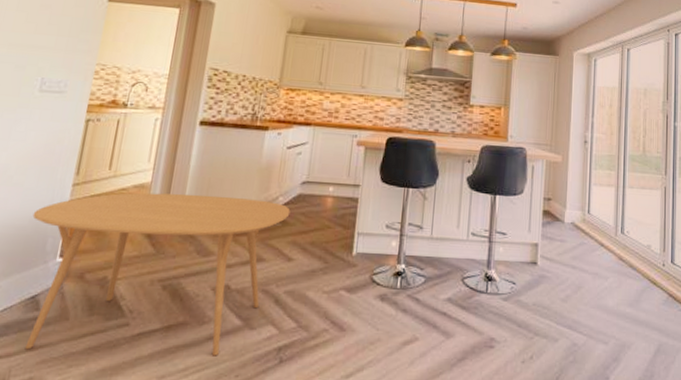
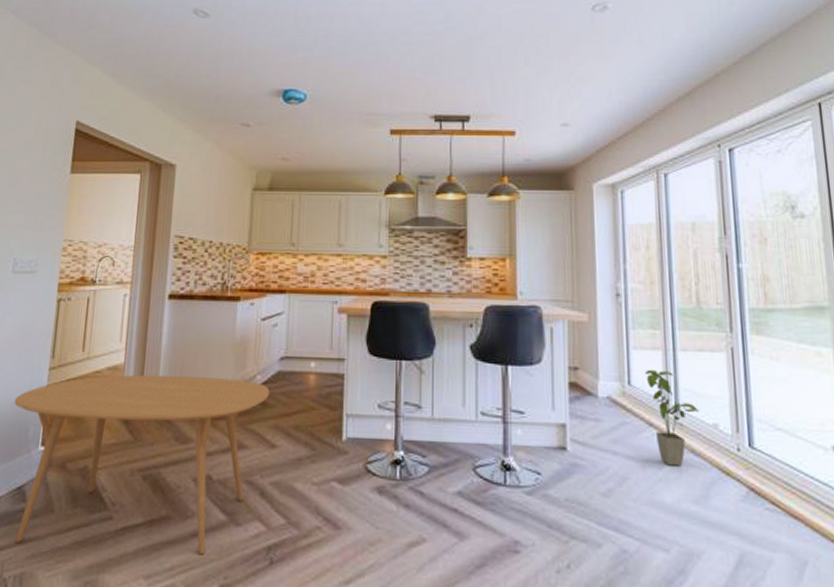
house plant: none [601,202,638,278] -> present [645,369,700,466]

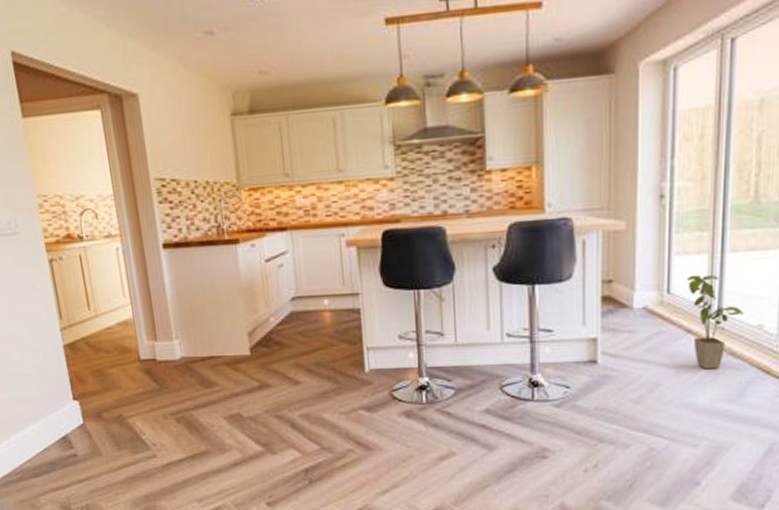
dining table: present [14,375,270,555] -> none [35,323,286,482]

